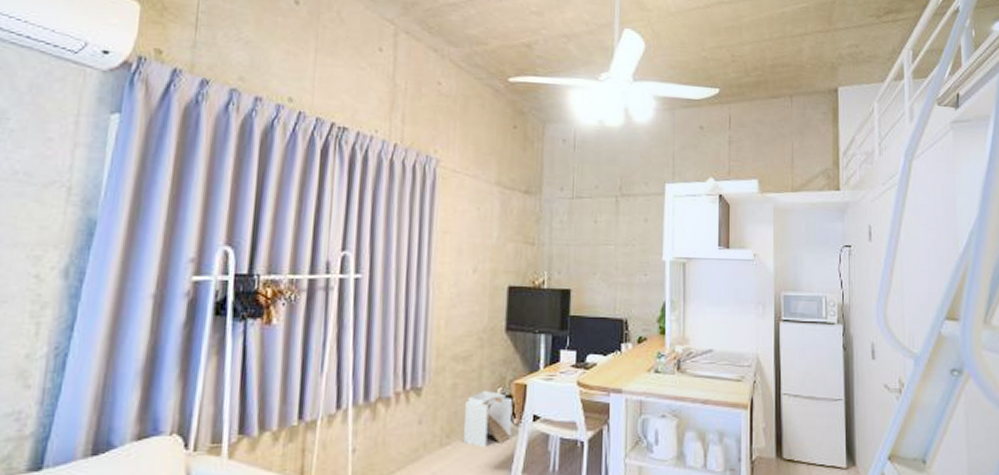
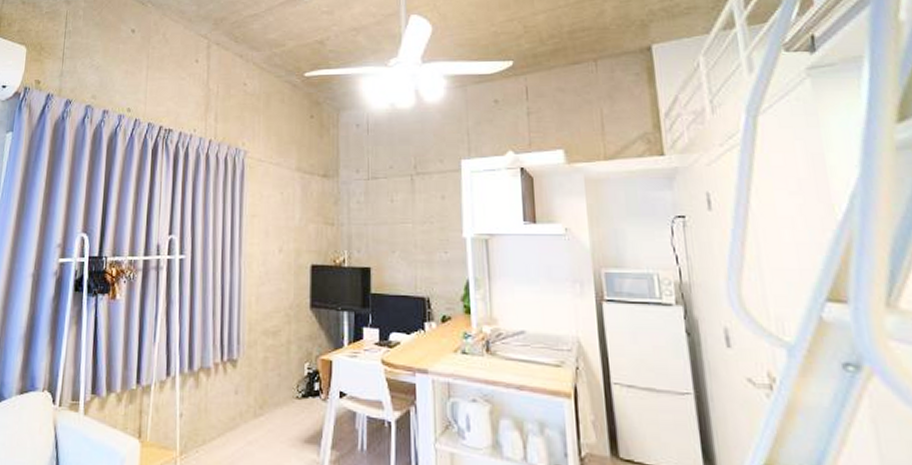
staircase: present [464,391,513,447] -> none [276,366,320,420]

